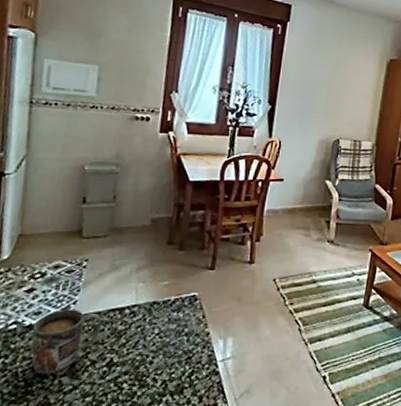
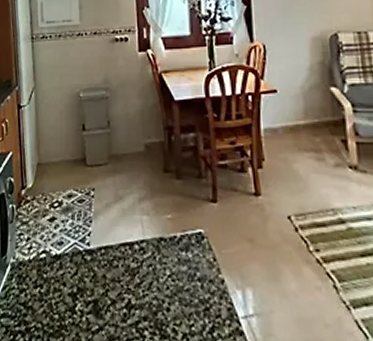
mug: present [31,309,102,374] -> none [58,240,116,310]

